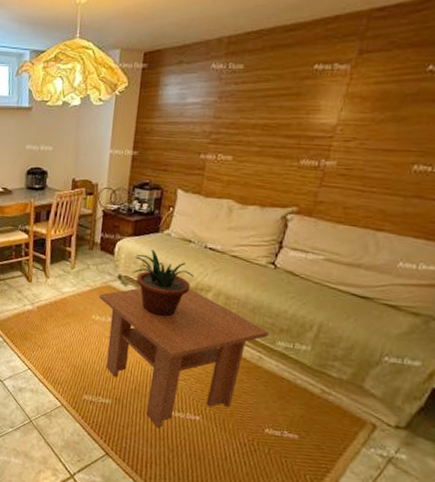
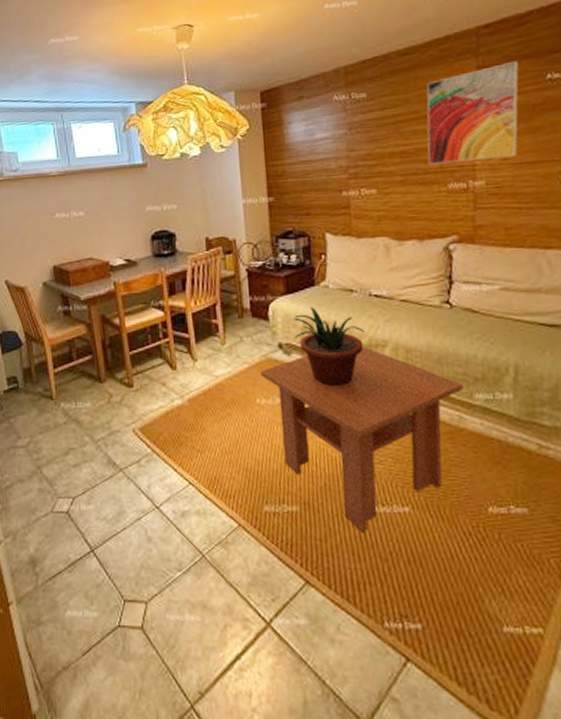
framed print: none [286,48,404,143] -> present [426,60,519,165]

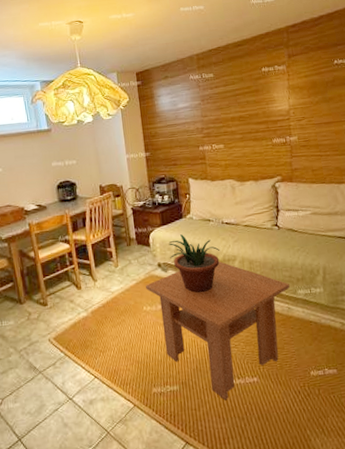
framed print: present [426,60,519,165] -> none [255,51,318,126]

